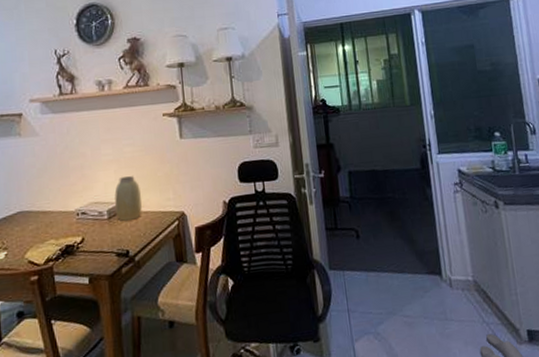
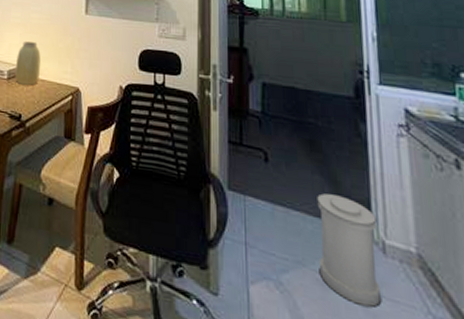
trash can: none [399,251,452,332] -> present [317,193,382,308]

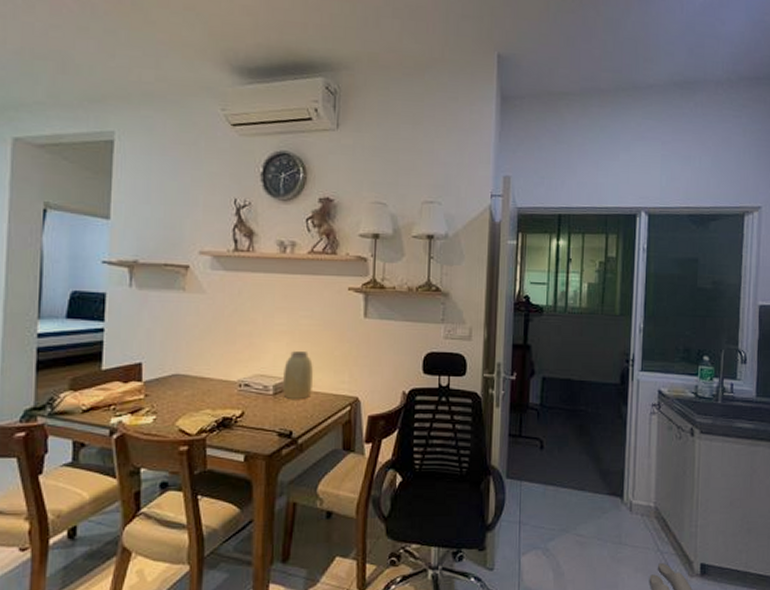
trash can: present [317,193,382,308] -> none [579,470,628,556]

